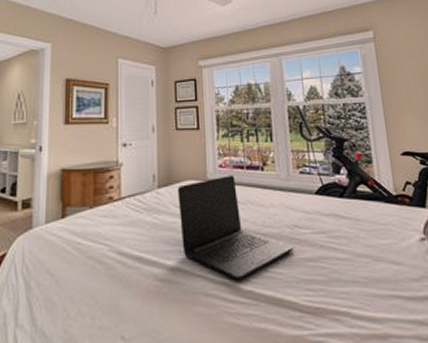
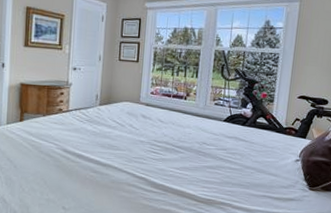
laptop: present [177,175,294,281] -> none [114,101,200,177]

